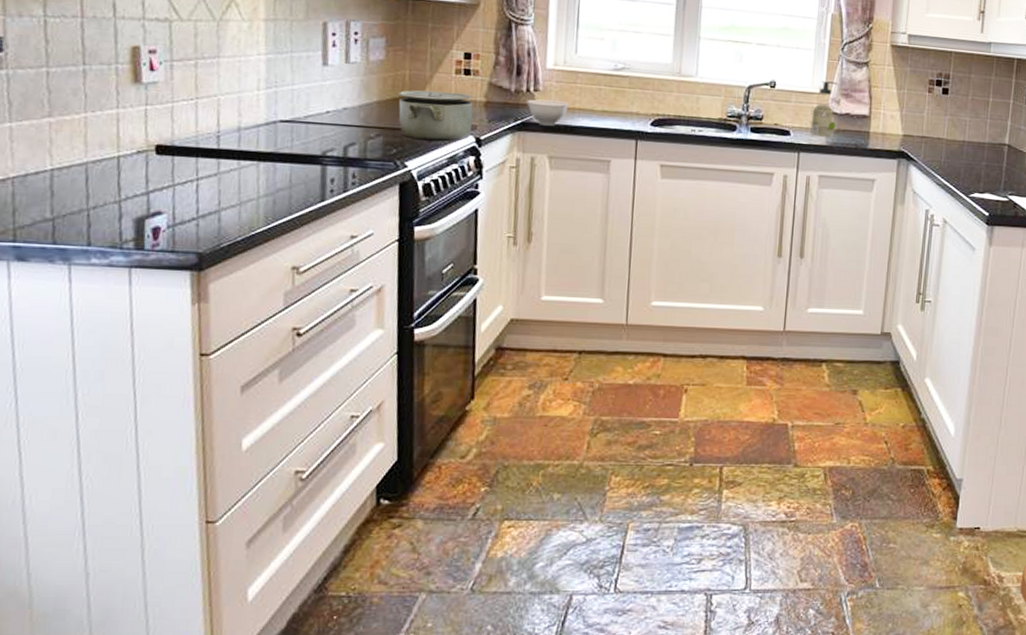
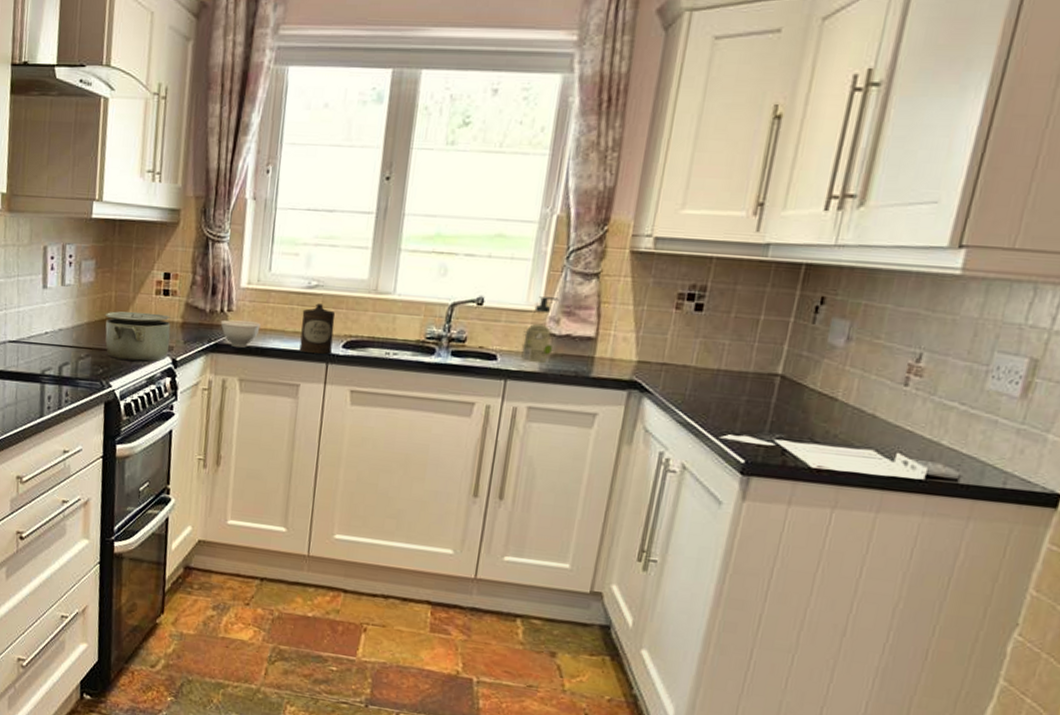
canister: none [609,84,643,132] -> present [299,303,336,354]

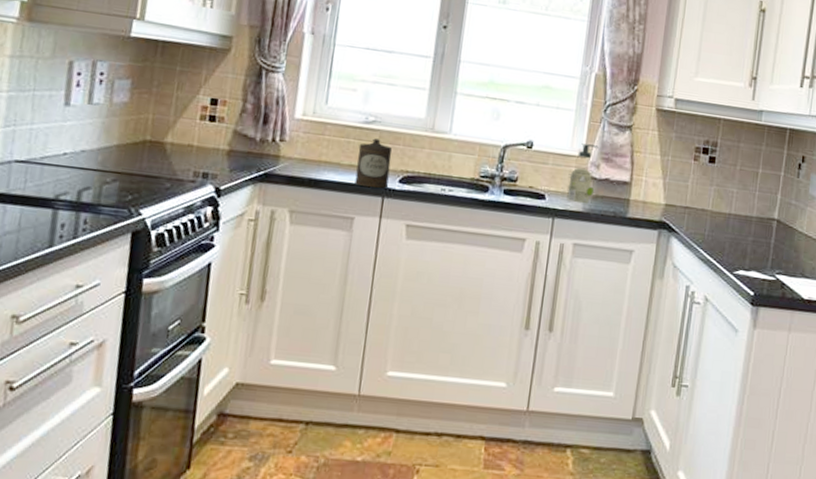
saucepan: present [104,311,171,363] -> none [137,134,216,191]
bowl: present [220,320,261,348] -> none [271,150,315,179]

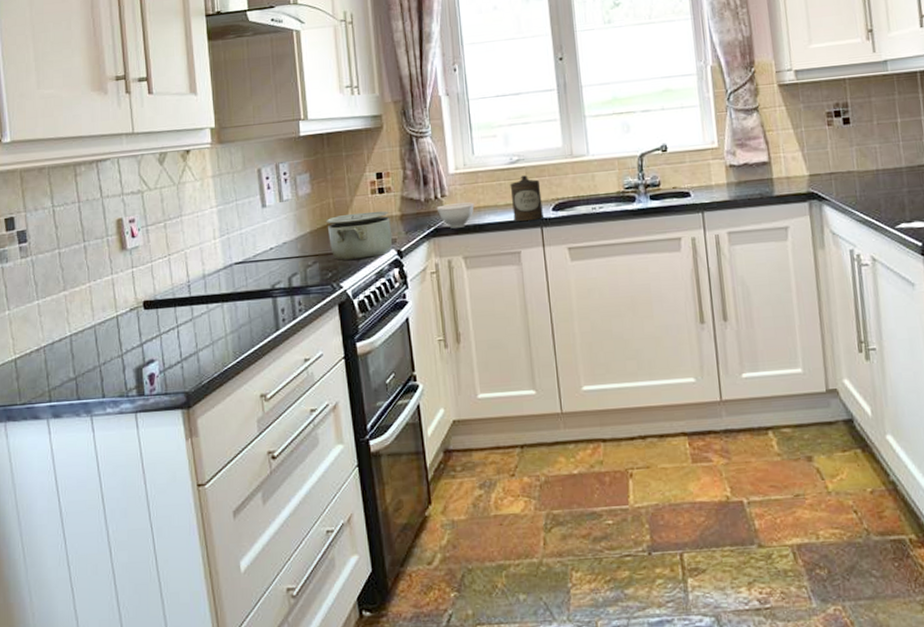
saucepan: none [137,134,216,191] -> present [325,211,393,261]
bowl: none [271,150,315,179] -> present [436,202,474,228]
soap dispenser: present [566,143,599,204] -> none [707,134,735,194]

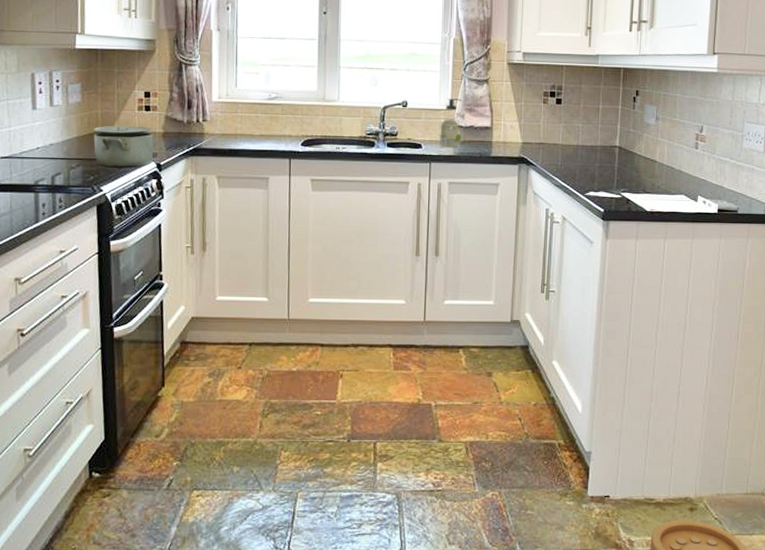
bowl: present [436,202,474,228] -> none [197,128,232,150]
canister: present [510,175,543,222] -> none [266,111,293,152]
soap dispenser: none [707,134,735,194] -> present [439,98,462,149]

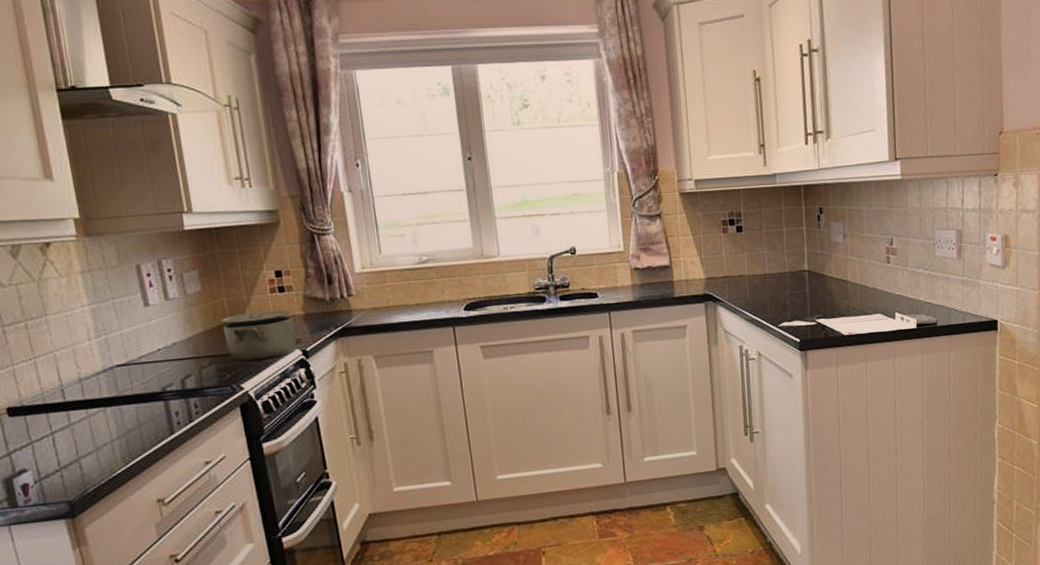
soap dispenser: present [439,98,462,149] -> none [614,238,640,295]

